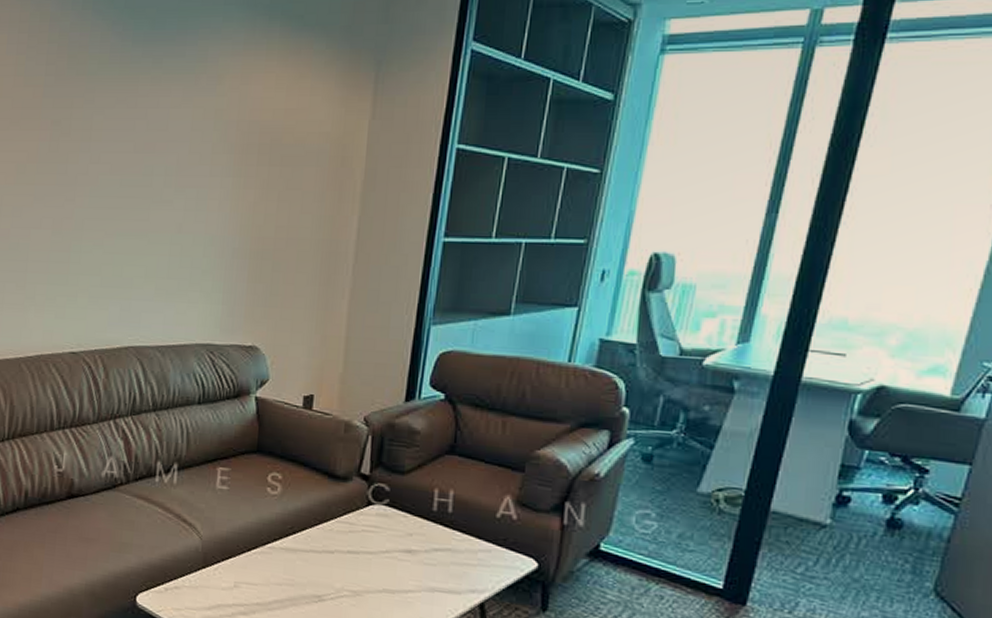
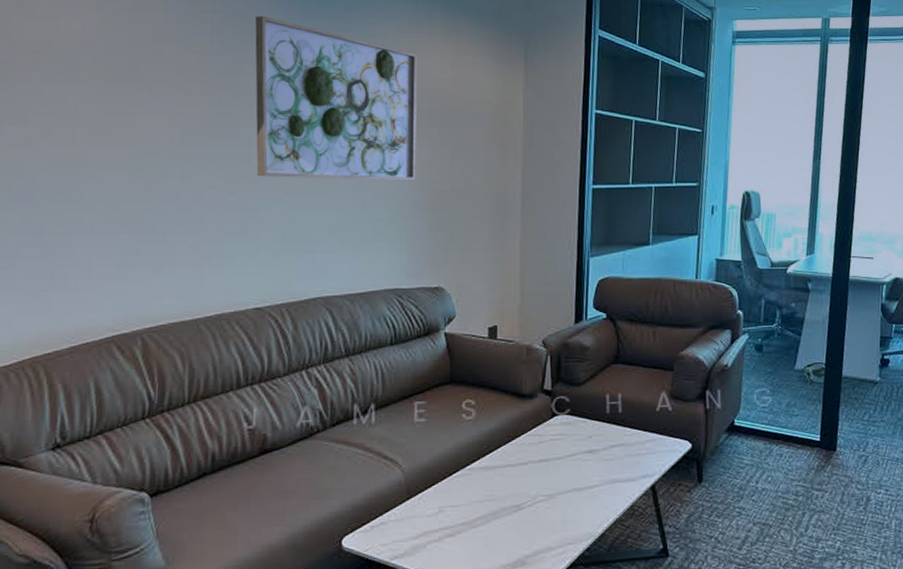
wall art: none [80,44,250,226] -> present [255,16,417,181]

